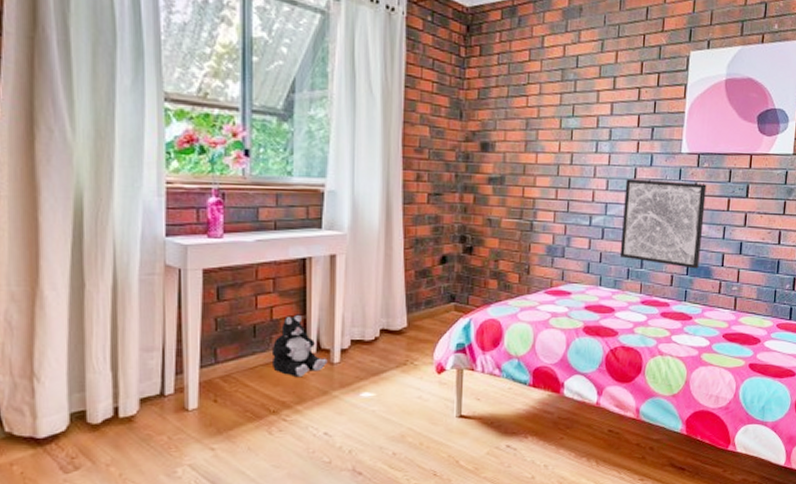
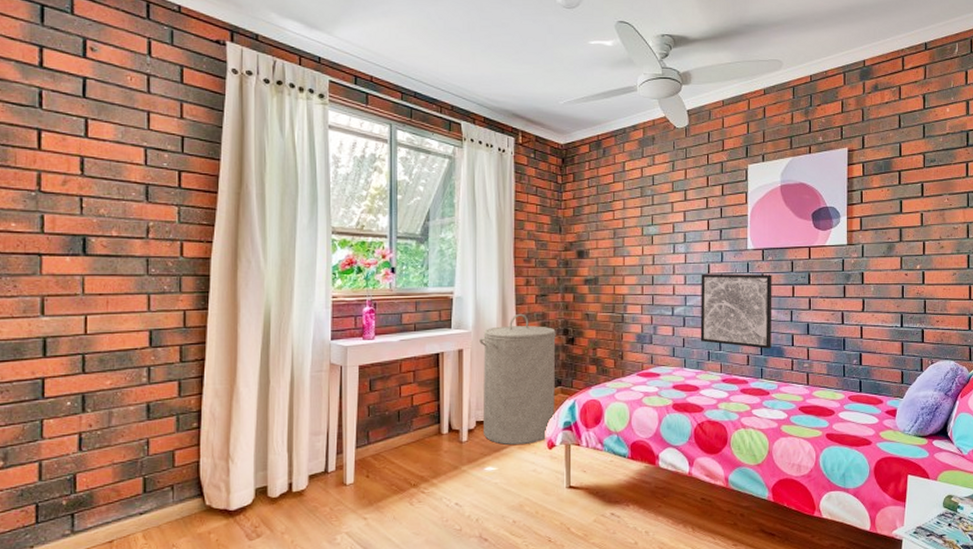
plush toy: present [271,314,328,378] -> none [412,400,457,455]
laundry hamper: none [357,214,451,369] -> present [479,313,556,446]

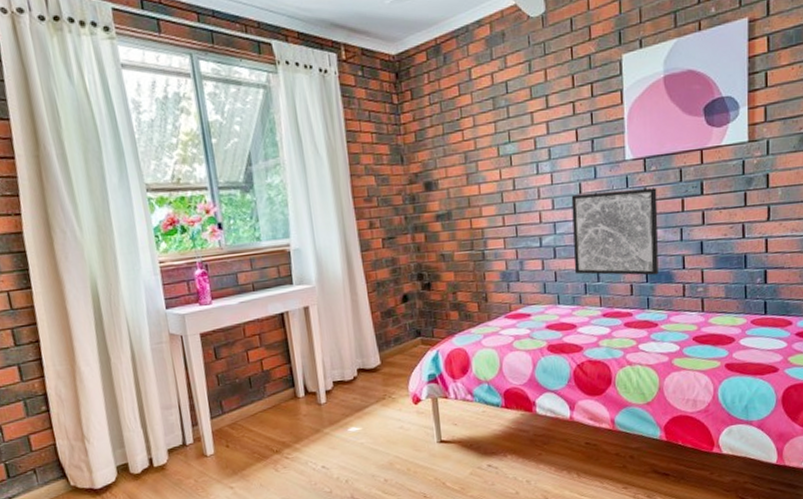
laundry hamper: present [479,313,556,446] -> none [325,260,418,404]

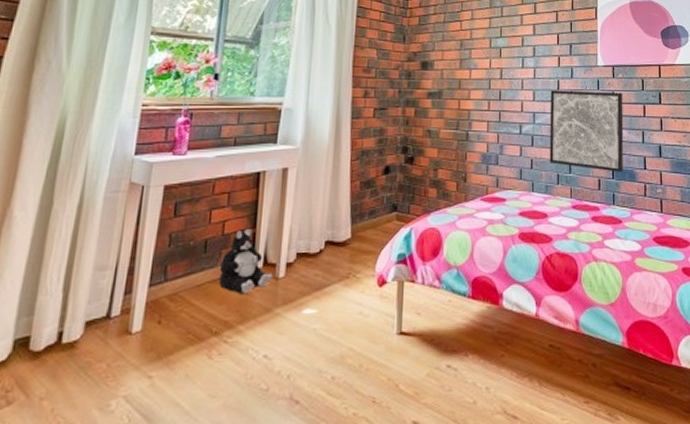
plush toy: none [266,363,316,420] -> present [219,228,273,295]

